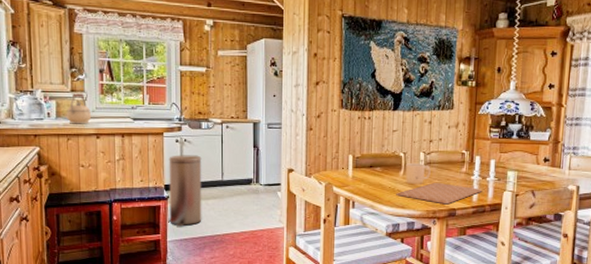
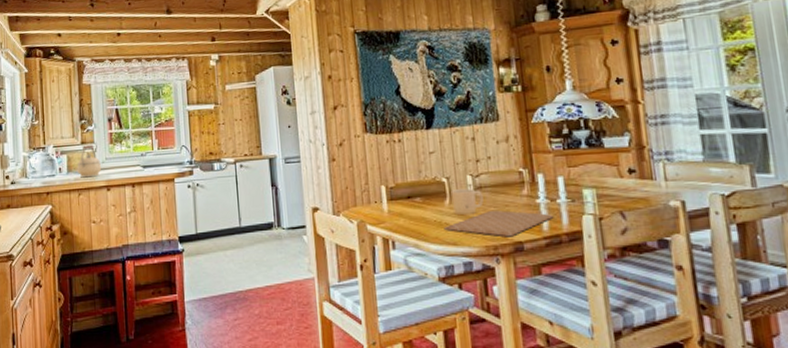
pedal bin: present [169,155,202,226] -> none [181,200,221,283]

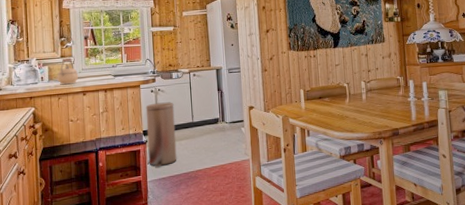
pedal bin: none [181,200,221,283] -> present [145,102,177,166]
placemat: present [444,209,554,237] -> none [344,106,419,126]
mug: present [450,189,484,216] -> none [350,91,372,111]

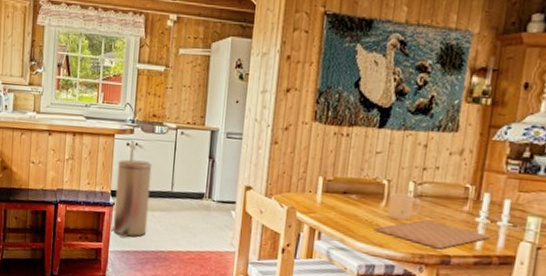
kettle: present [57,58,79,85] -> none [22,87,46,120]
placemat: none [344,106,419,126] -> present [373,219,490,250]
mug: none [350,91,372,111] -> present [386,193,422,221]

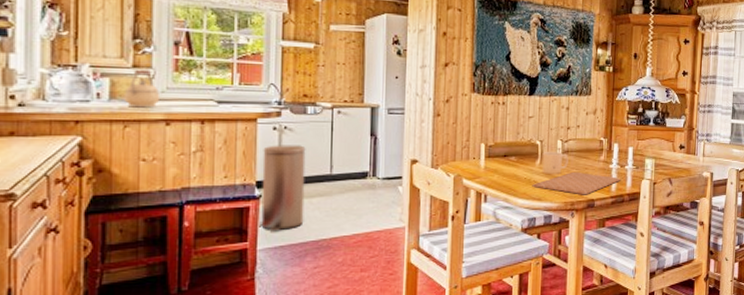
kettle: none [22,87,46,120] -> present [123,69,161,108]

